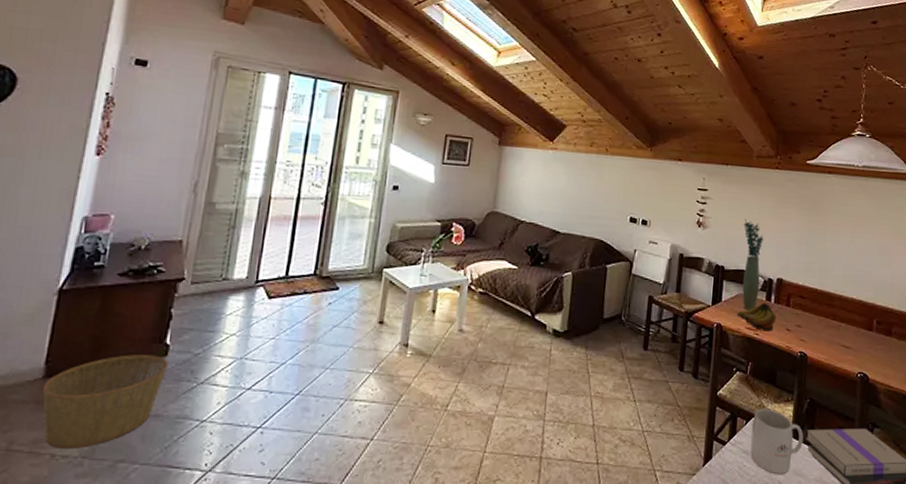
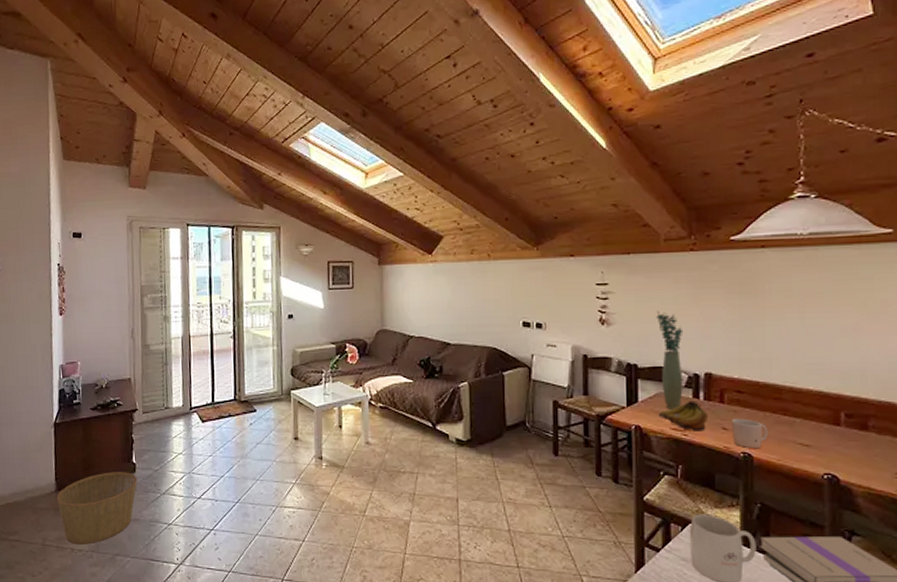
mug: none [793,320,821,349] -> present [732,418,768,449]

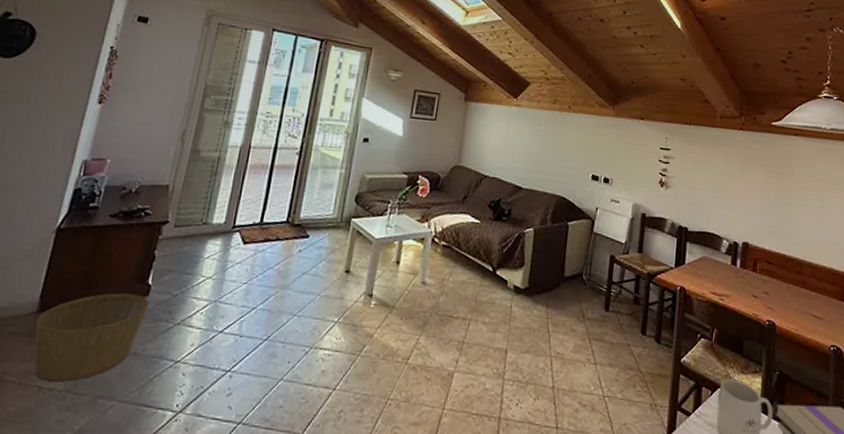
vase: present [656,310,684,409] -> none [706,179,729,274]
fruit: present [658,400,708,431] -> none [701,267,742,298]
mug: present [732,418,768,449] -> none [760,287,790,318]

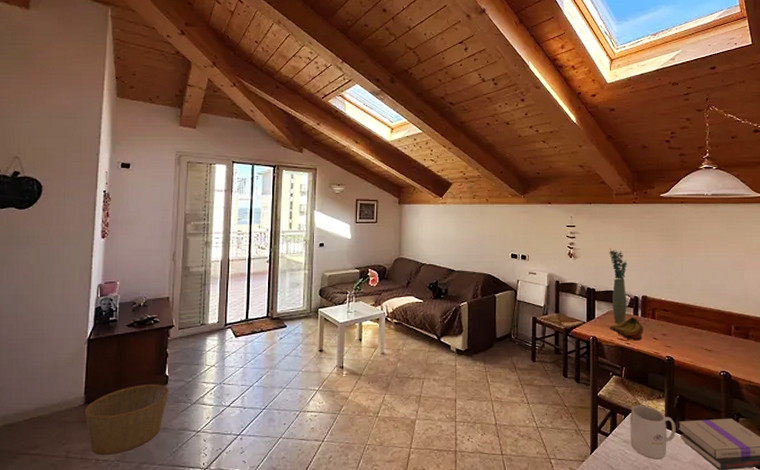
fruit: none [701,267,742,298] -> present [609,317,644,341]
vase: none [706,179,729,274] -> present [609,247,628,324]

